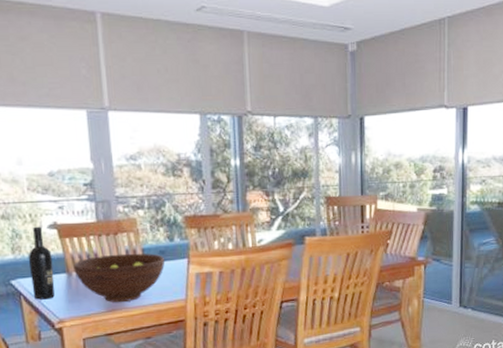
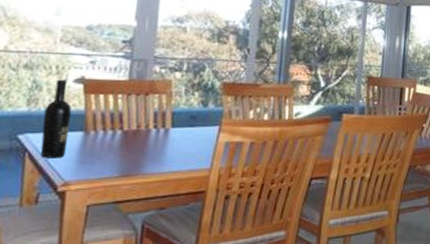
fruit bowl: present [73,253,165,302] -> none [92,115,195,167]

